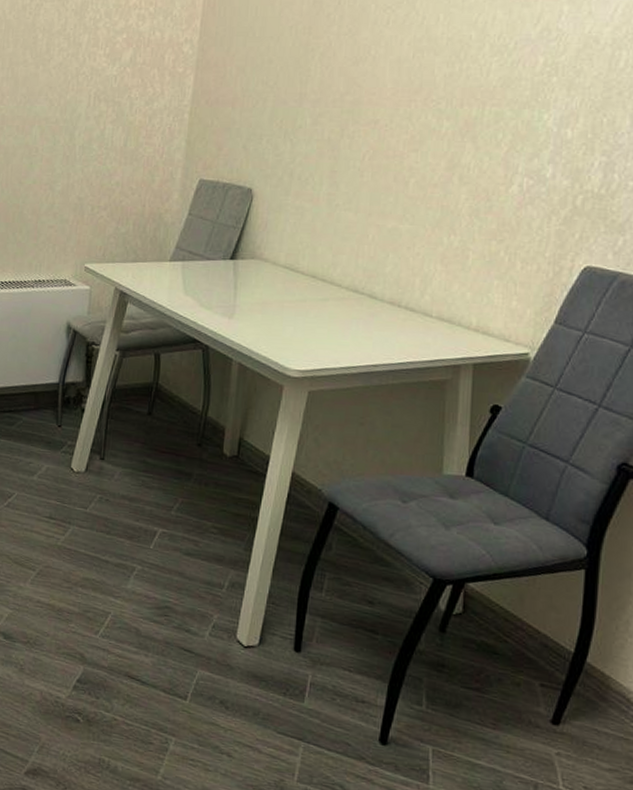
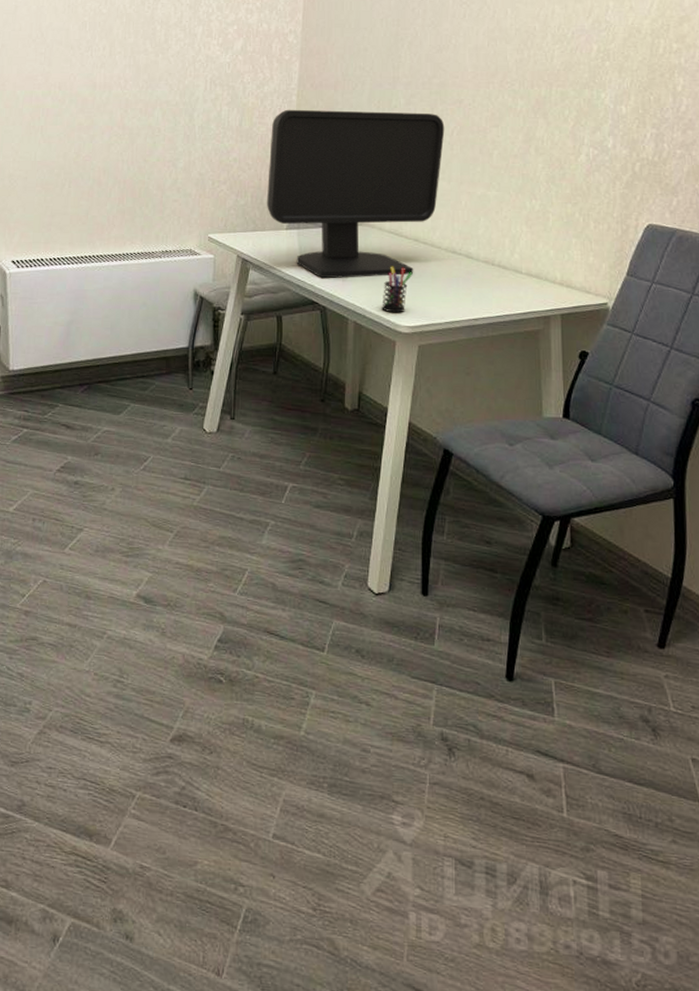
monitor: none [150,128,356,316] -> present [267,109,445,279]
pen holder: none [270,304,307,356] -> present [382,266,413,313]

